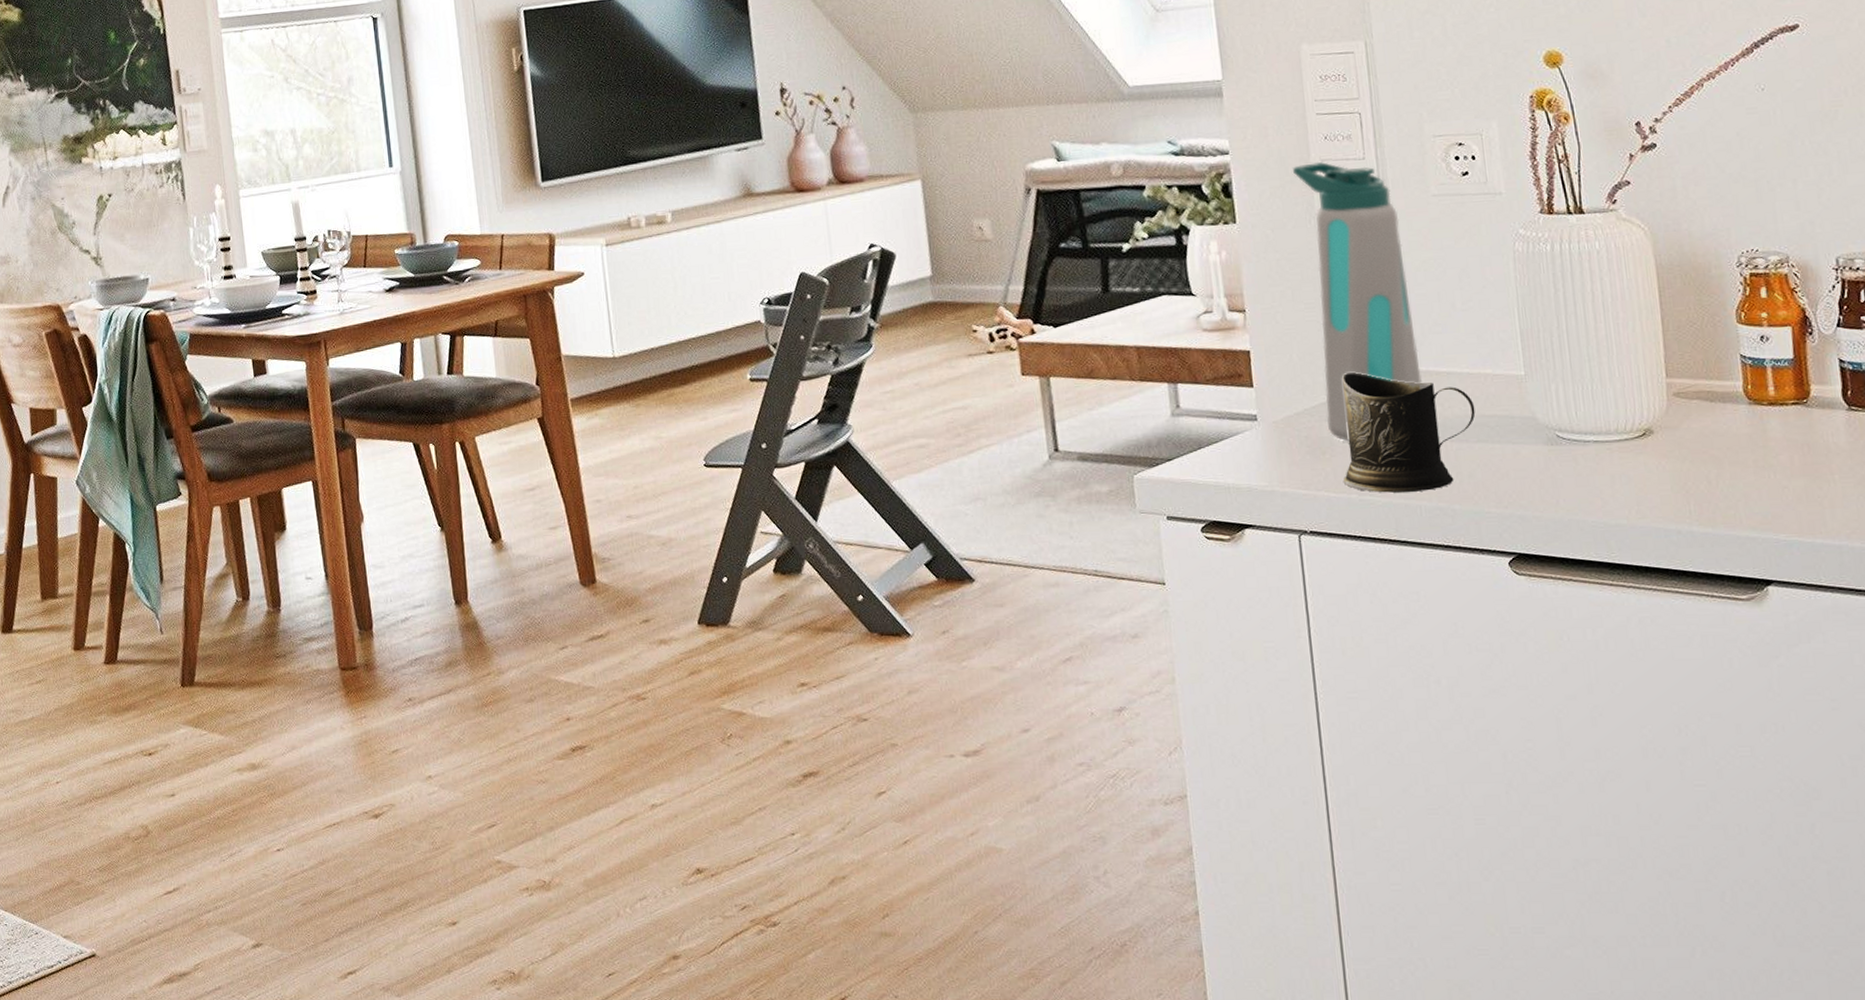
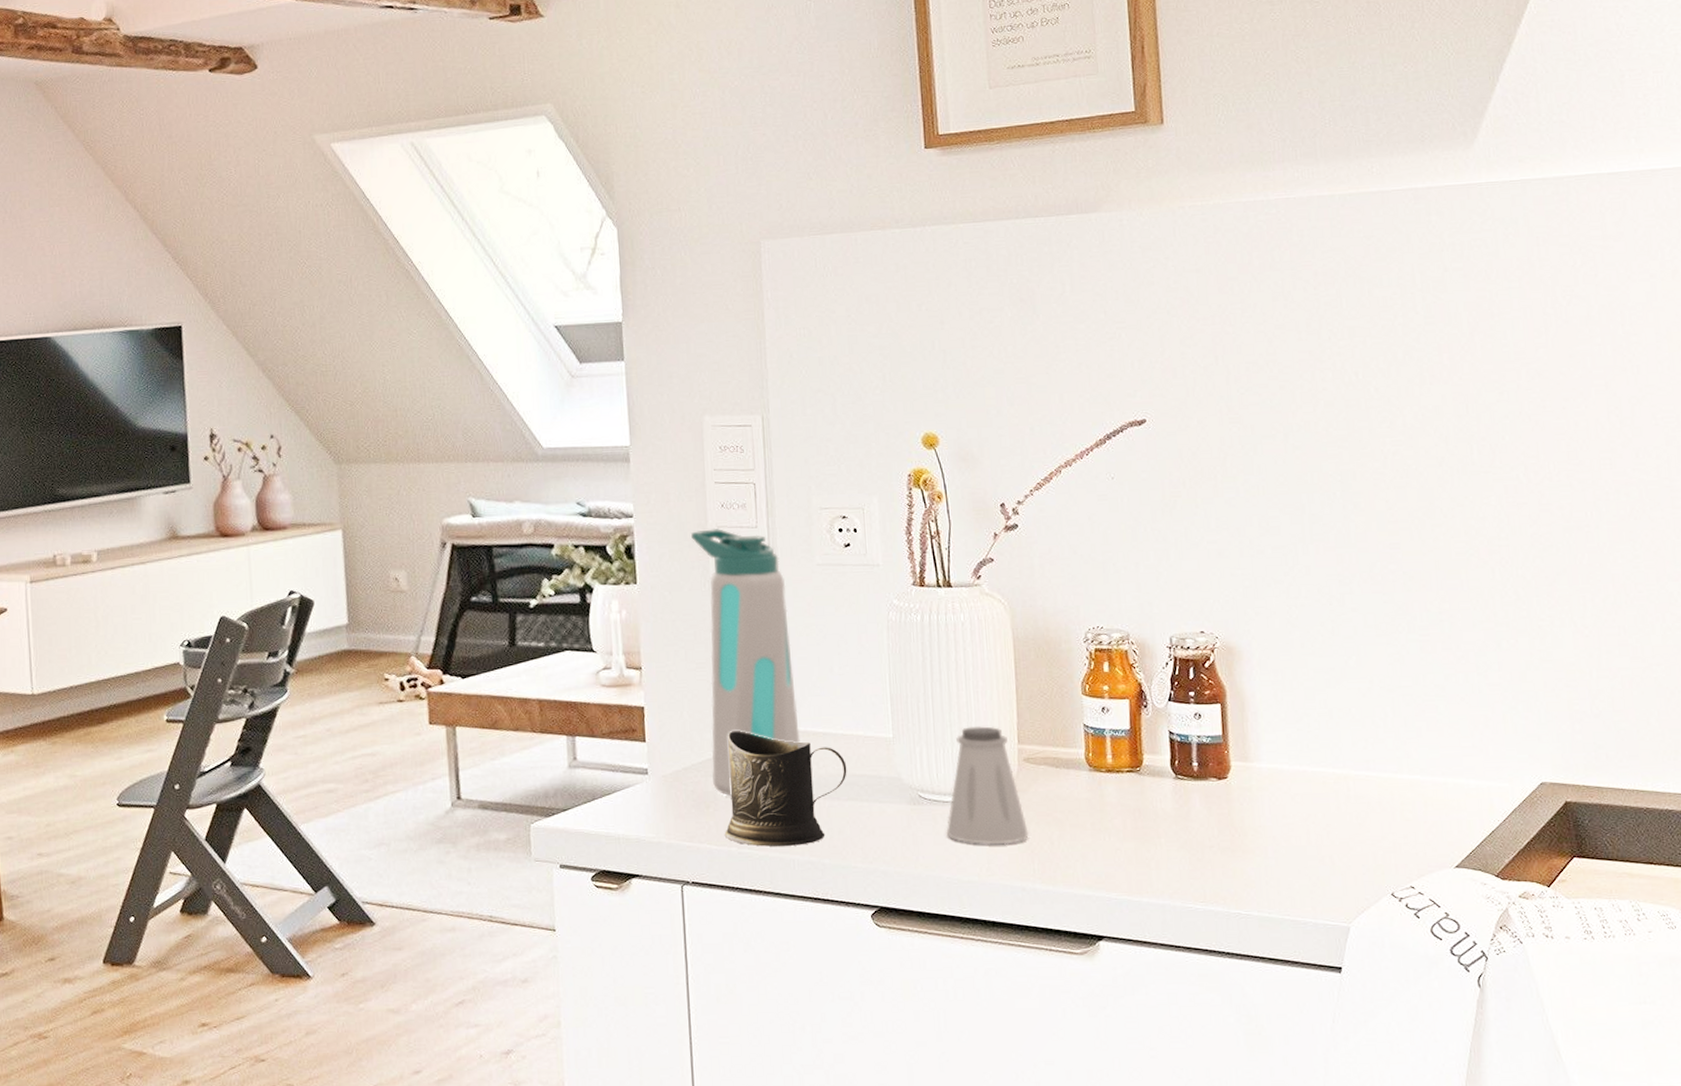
saltshaker: none [1589,360,1683,486] -> present [946,726,1029,845]

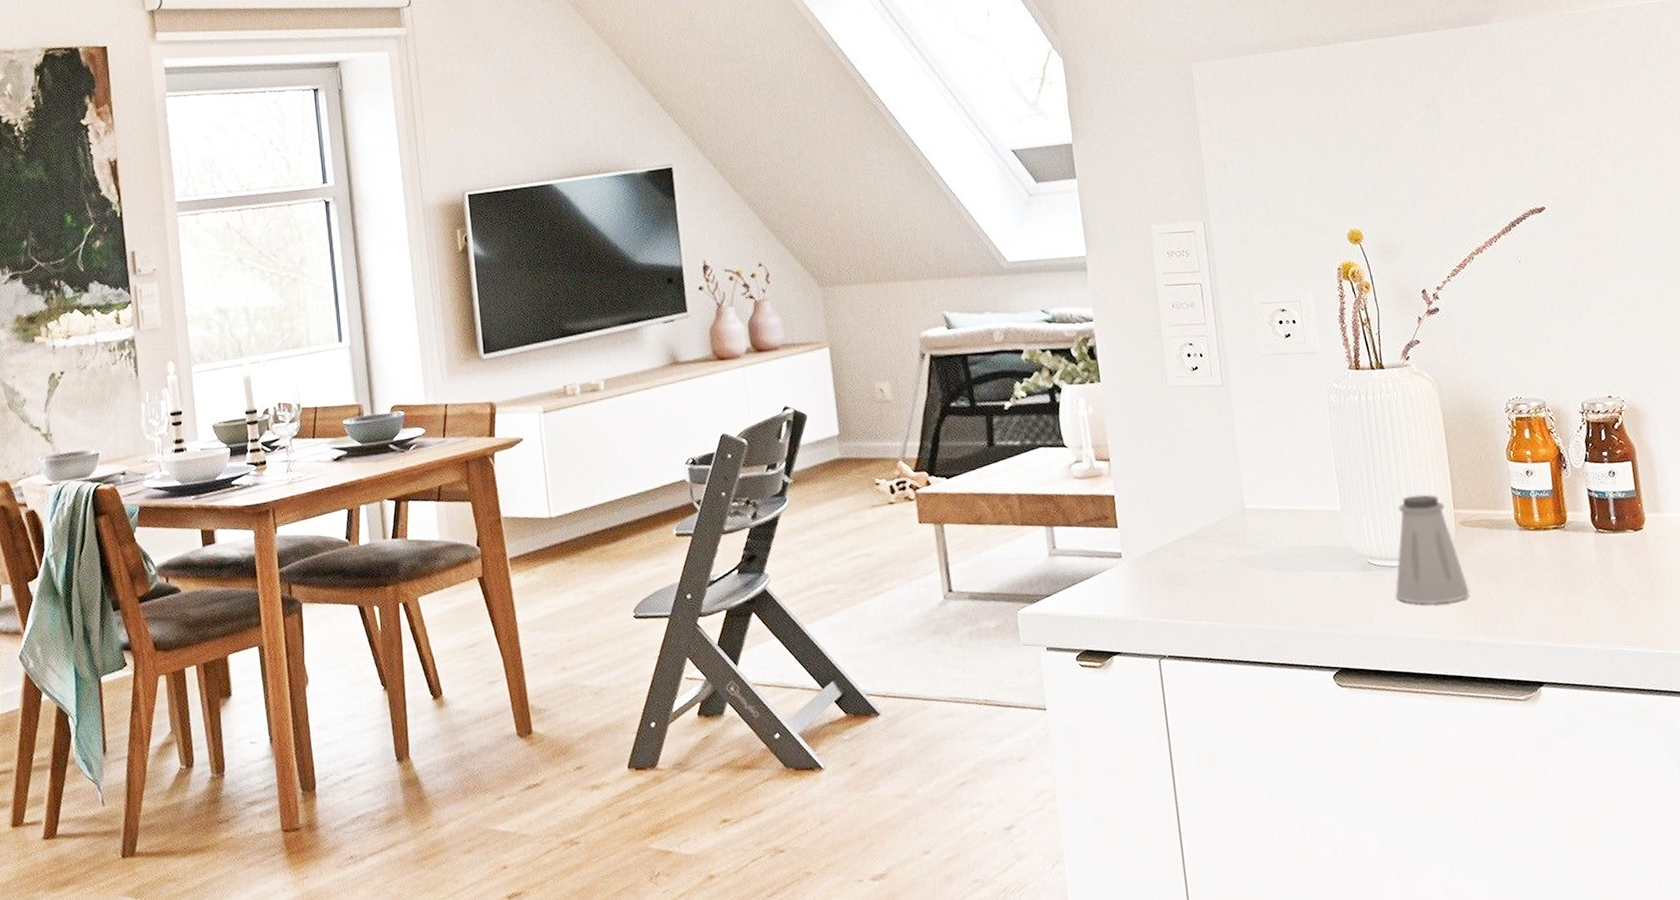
water bottle: present [691,527,800,797] -> none [1147,326,1258,574]
mug: present [724,731,847,847] -> none [1192,512,1302,619]

